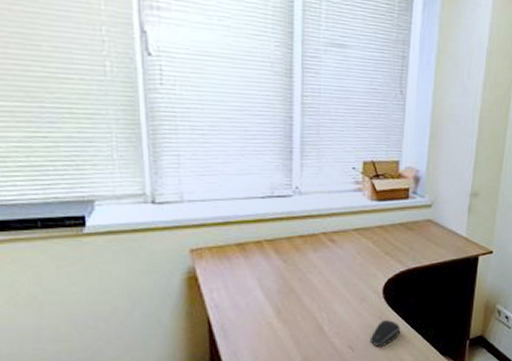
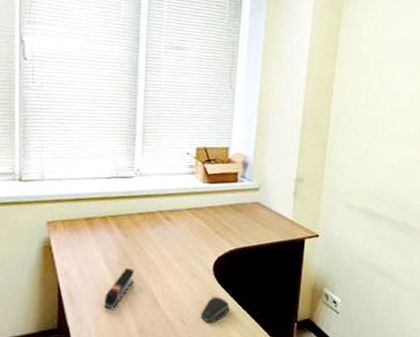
stapler: none [263,296,296,341] -> present [104,268,135,310]

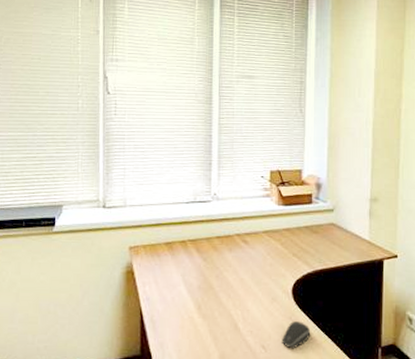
stapler: present [104,268,135,310] -> none [185,293,214,336]

